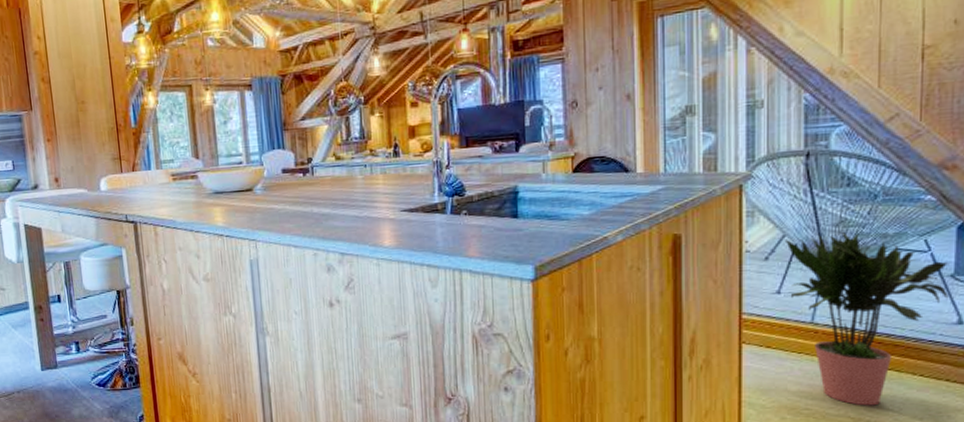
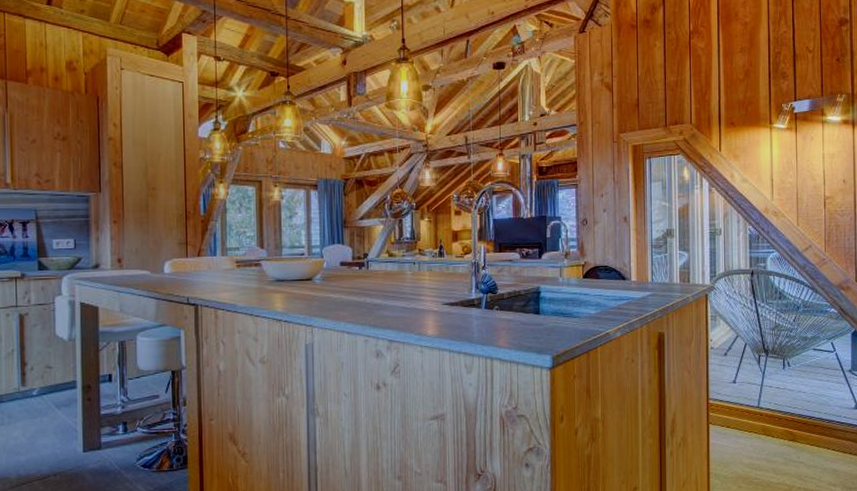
potted plant: present [784,232,949,406] -> none [737,335,848,475]

